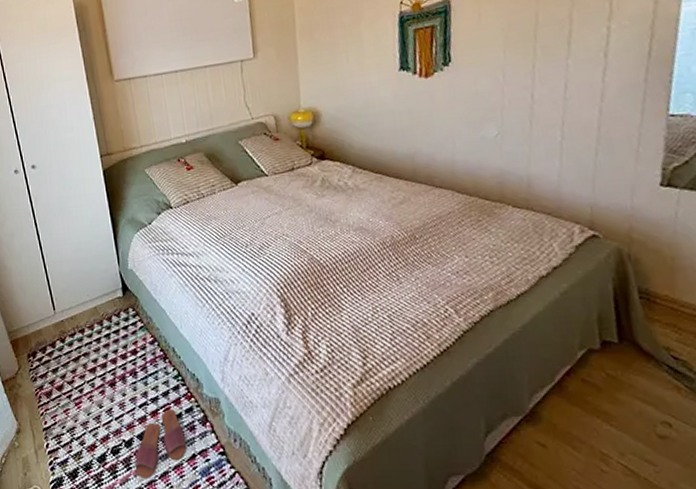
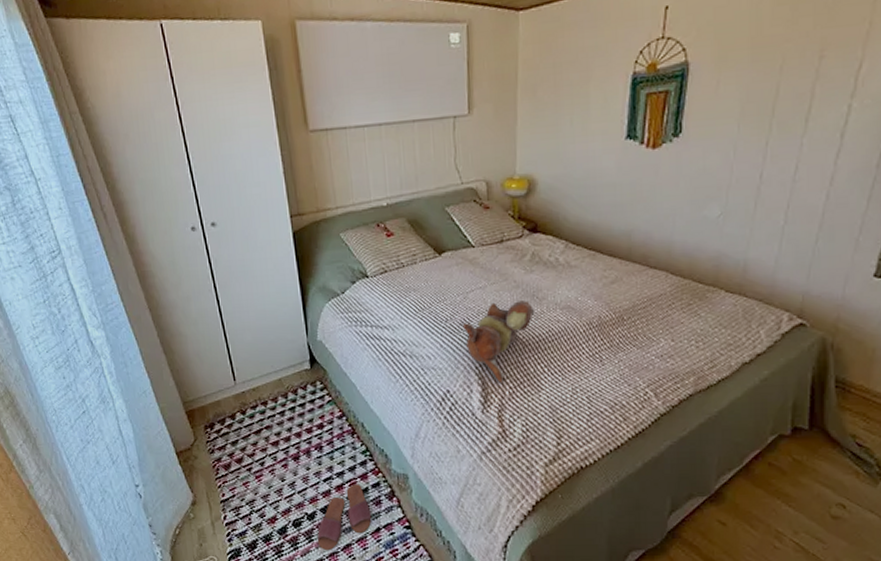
stuffed animal: none [262,224,329,305] -> present [462,301,534,383]

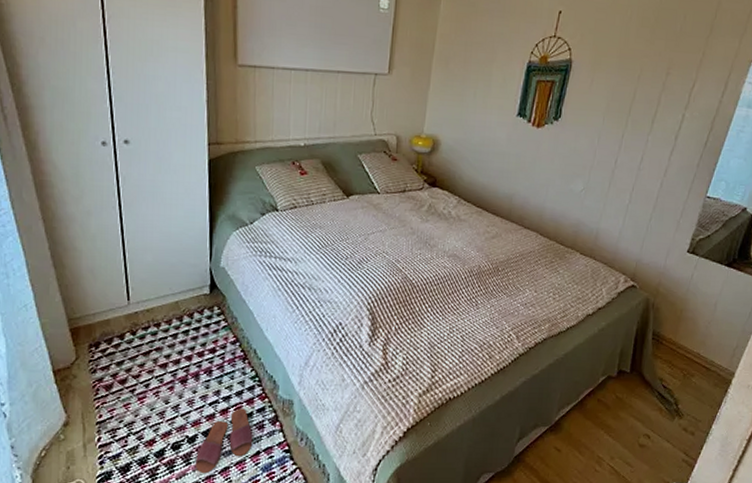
stuffed animal: present [462,301,534,383] -> none [360,245,425,319]

